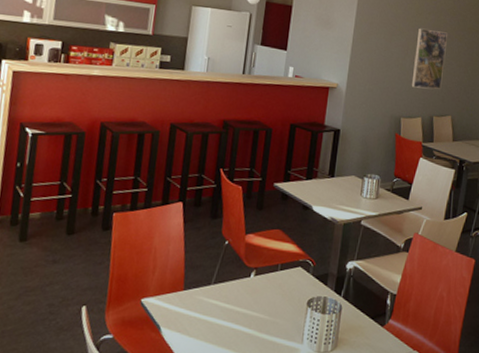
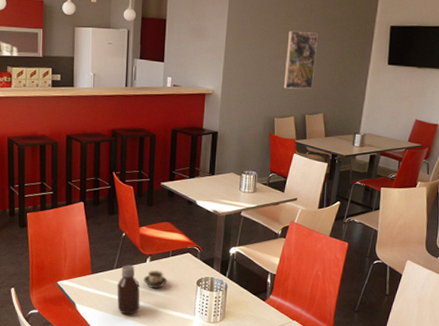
bottle: none [211,279,241,342] -> present [117,264,140,315]
cup: none [245,287,274,309] -> present [143,270,167,288]

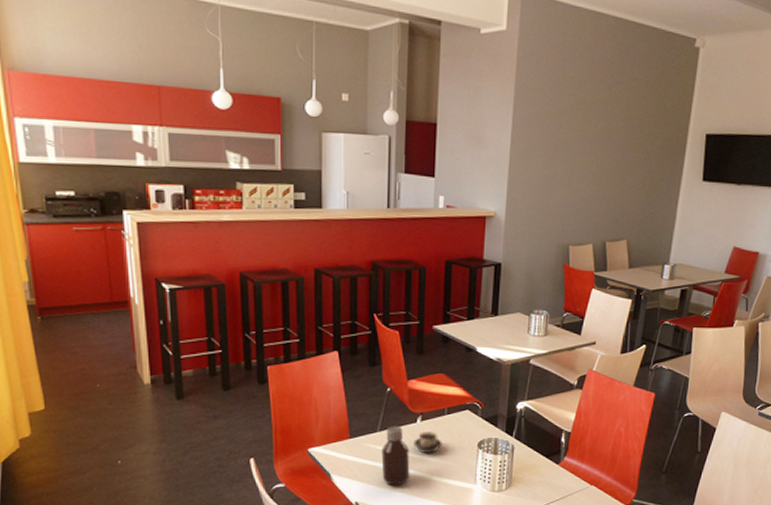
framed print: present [283,30,318,89] -> none [579,138,621,211]

